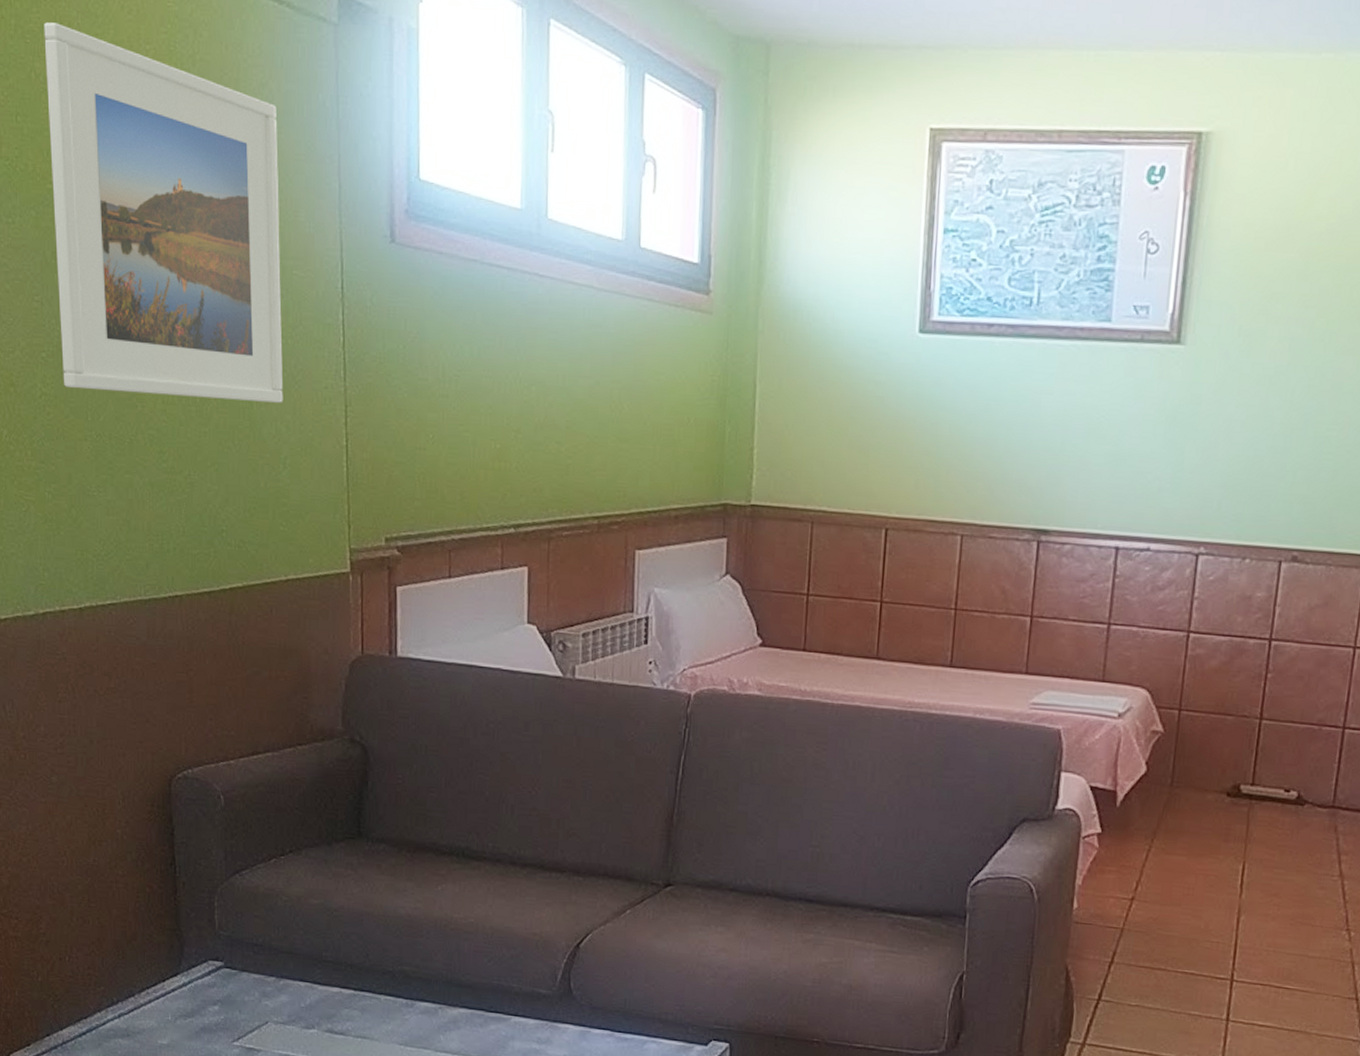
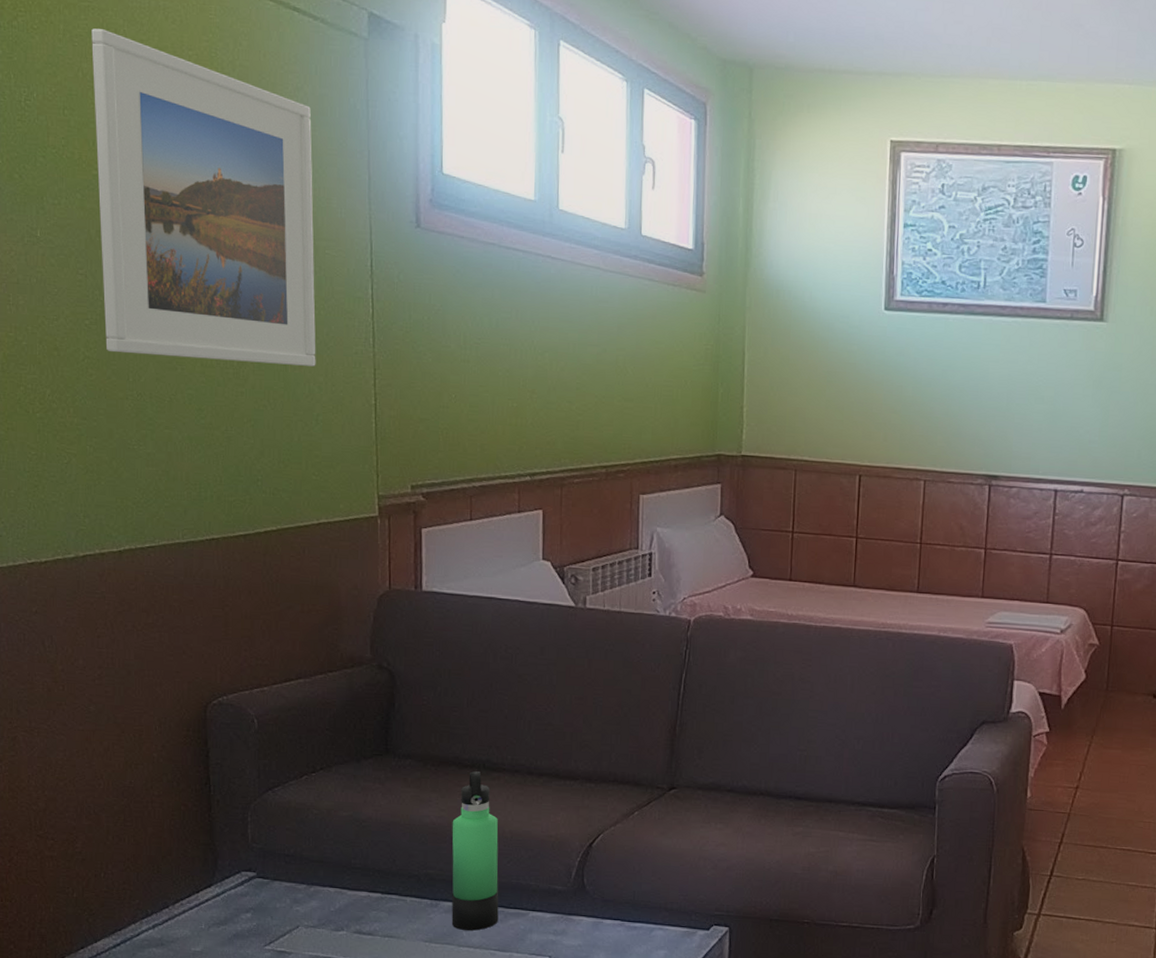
thermos bottle: none [428,859,479,1035] -> present [451,771,499,931]

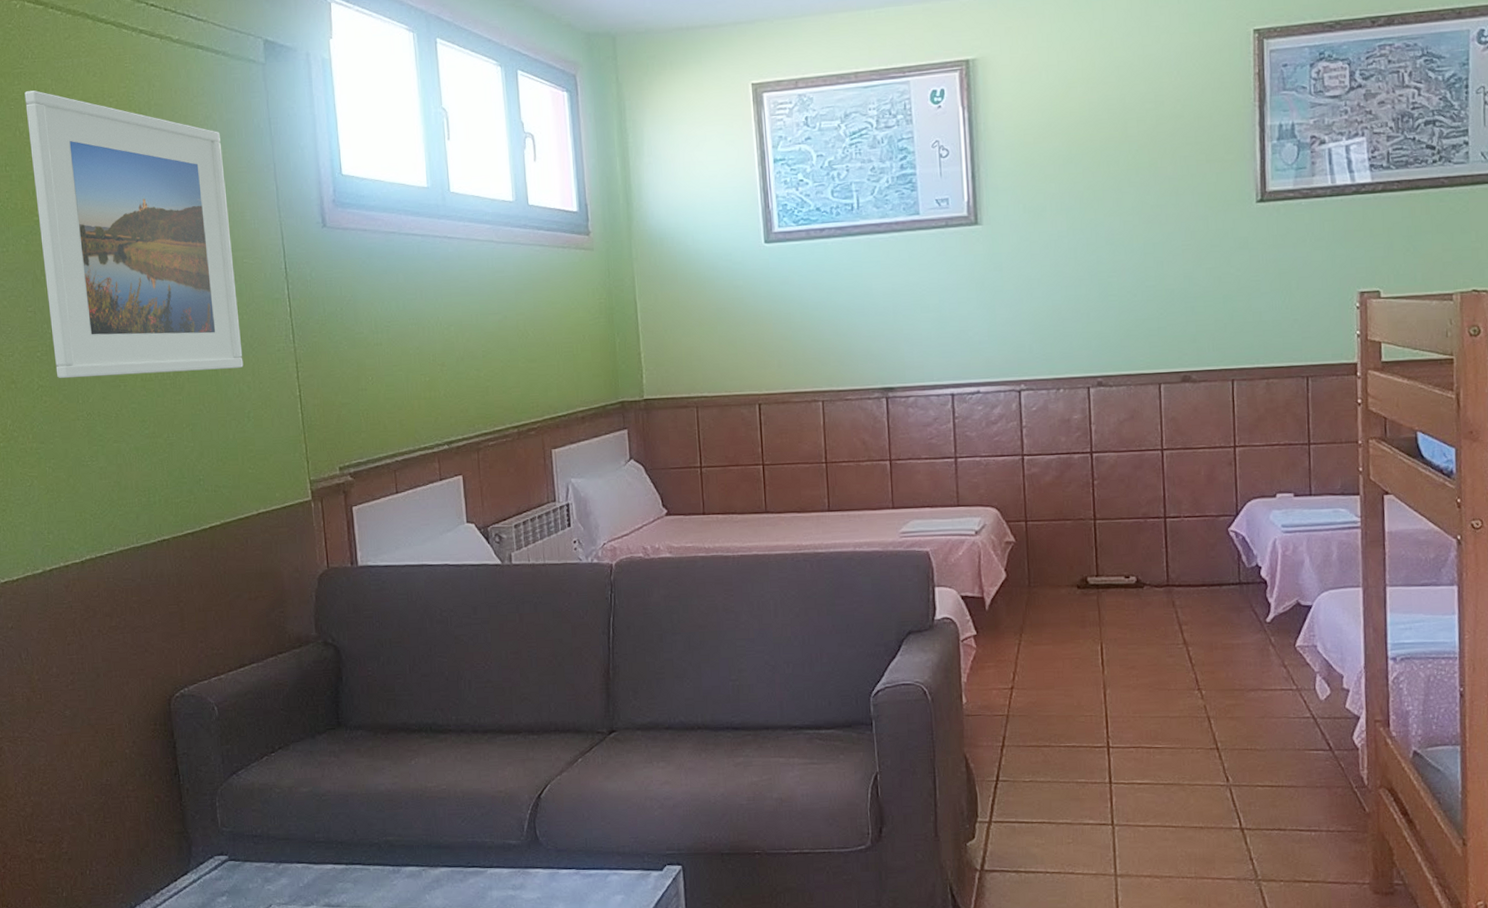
thermos bottle: present [451,771,499,931] -> none [406,735,459,894]

